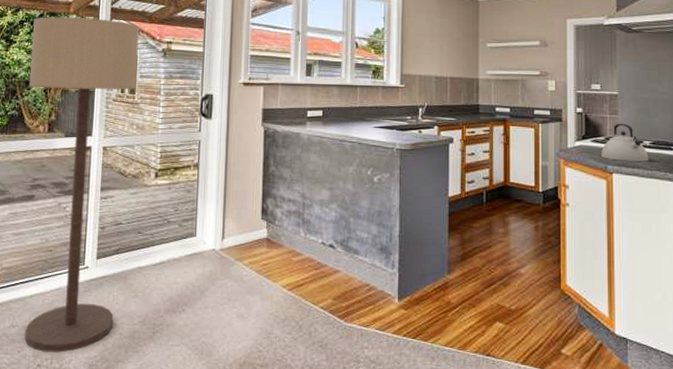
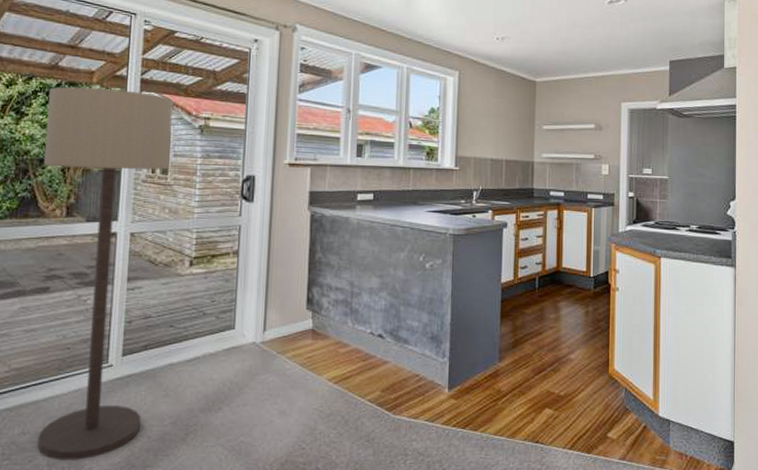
kettle: present [600,123,649,163] -> none [650,207,695,247]

